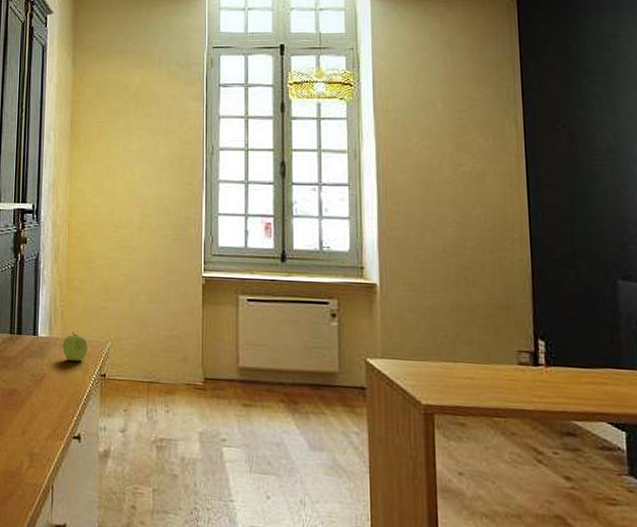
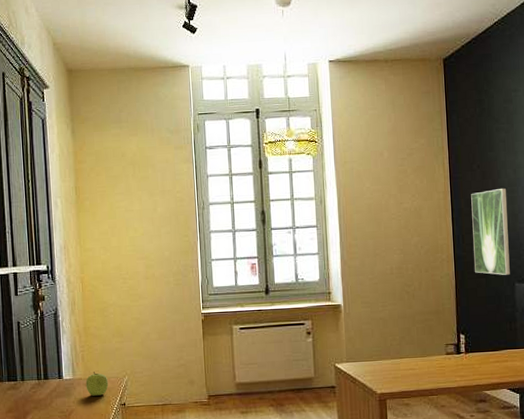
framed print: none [553,156,610,268] -> present [471,188,510,275]

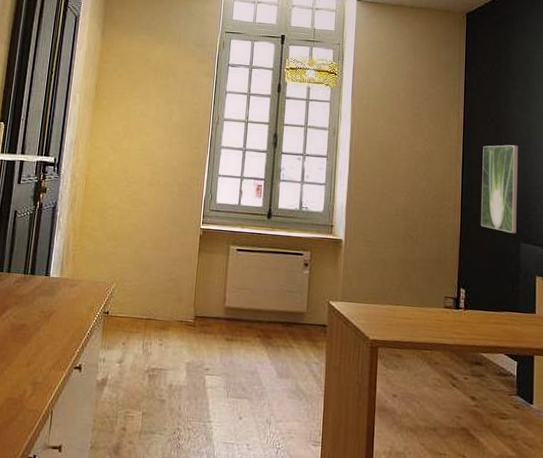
fruit: present [85,372,109,396] -> none [71,273,96,300]

